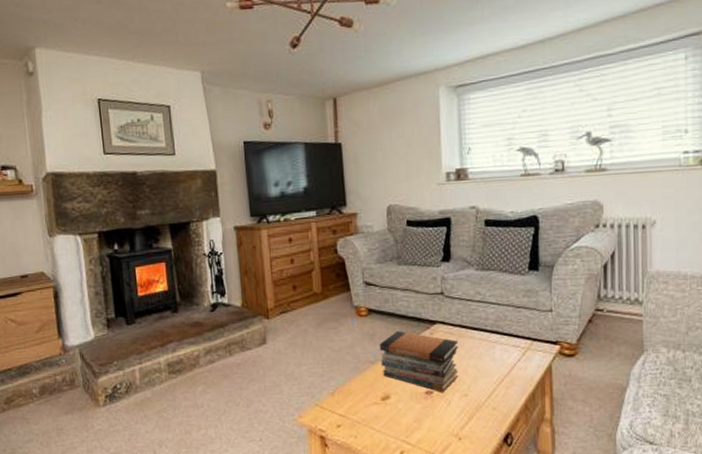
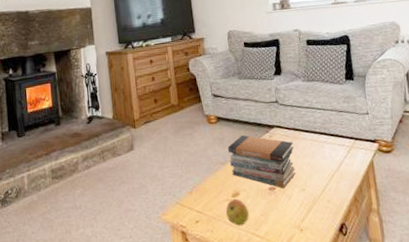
apple: none [373,402,401,432] -> present [226,198,250,226]

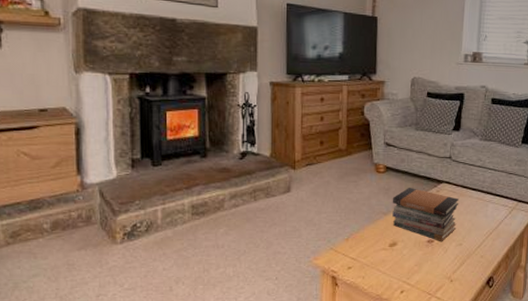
apple: present [226,198,250,226] -> none [381,248,404,274]

